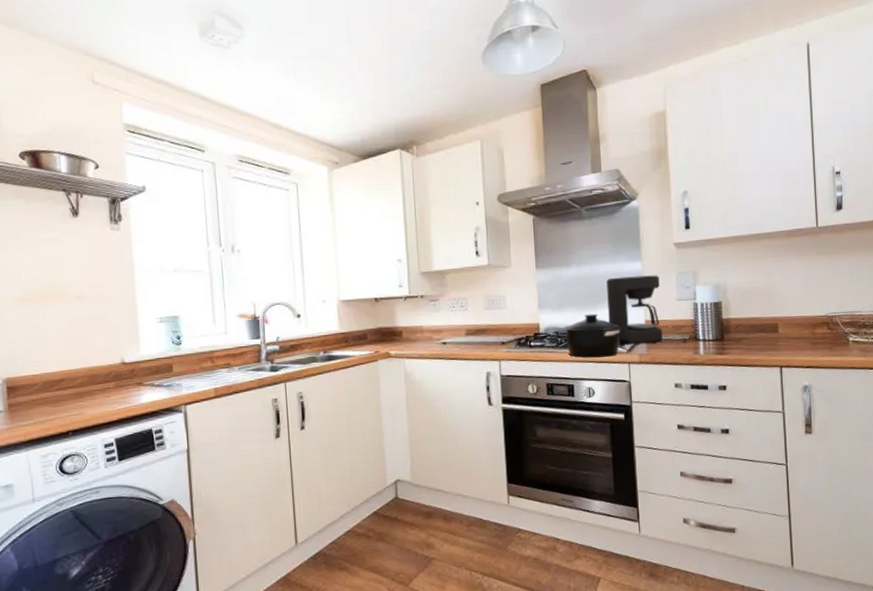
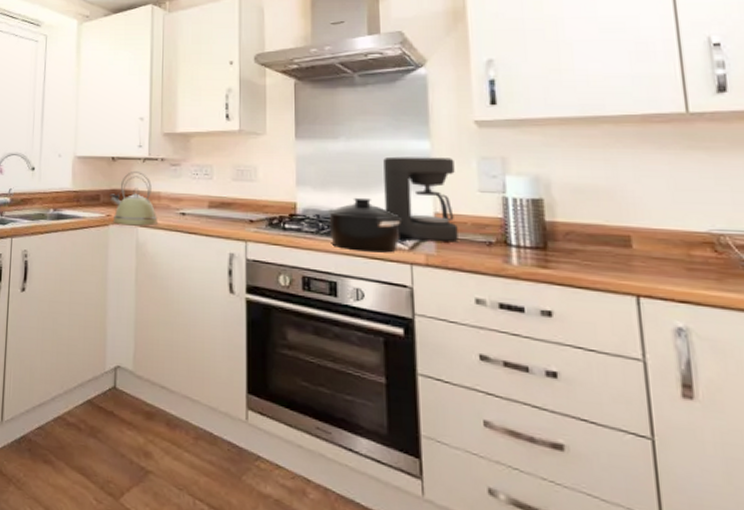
kettle: none [376,308,423,359] -> present [109,170,159,226]

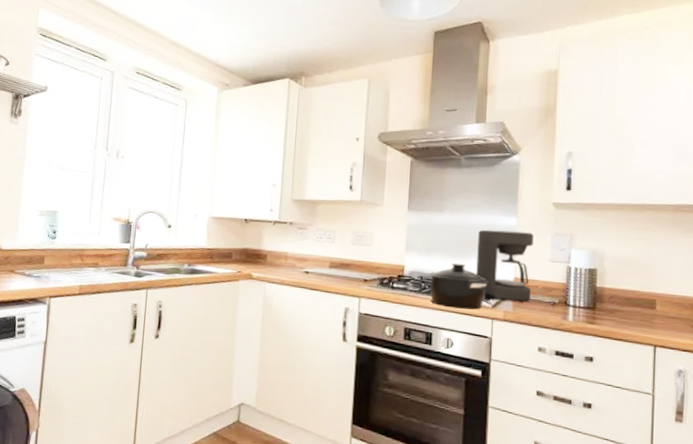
kettle: present [109,170,159,226] -> none [241,232,285,283]

